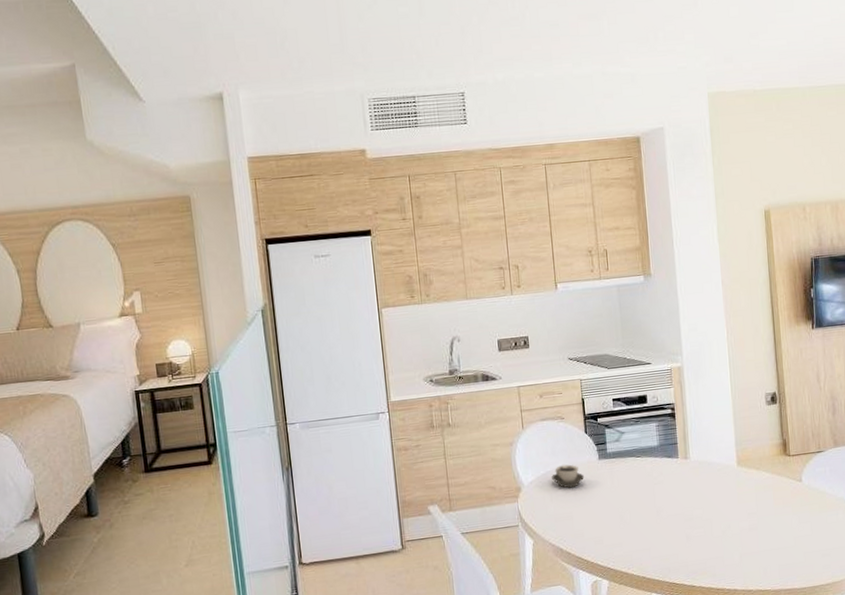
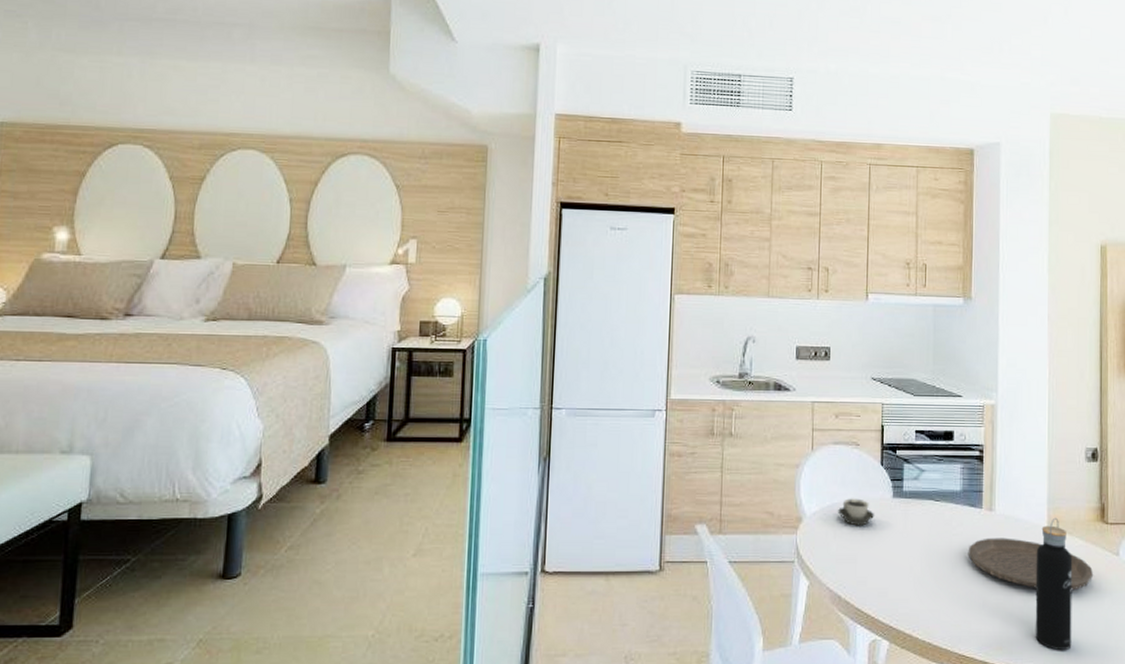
plate: none [669,479,781,519] -> present [968,538,1094,589]
water bottle: none [729,457,767,568] -> present [1035,517,1073,650]

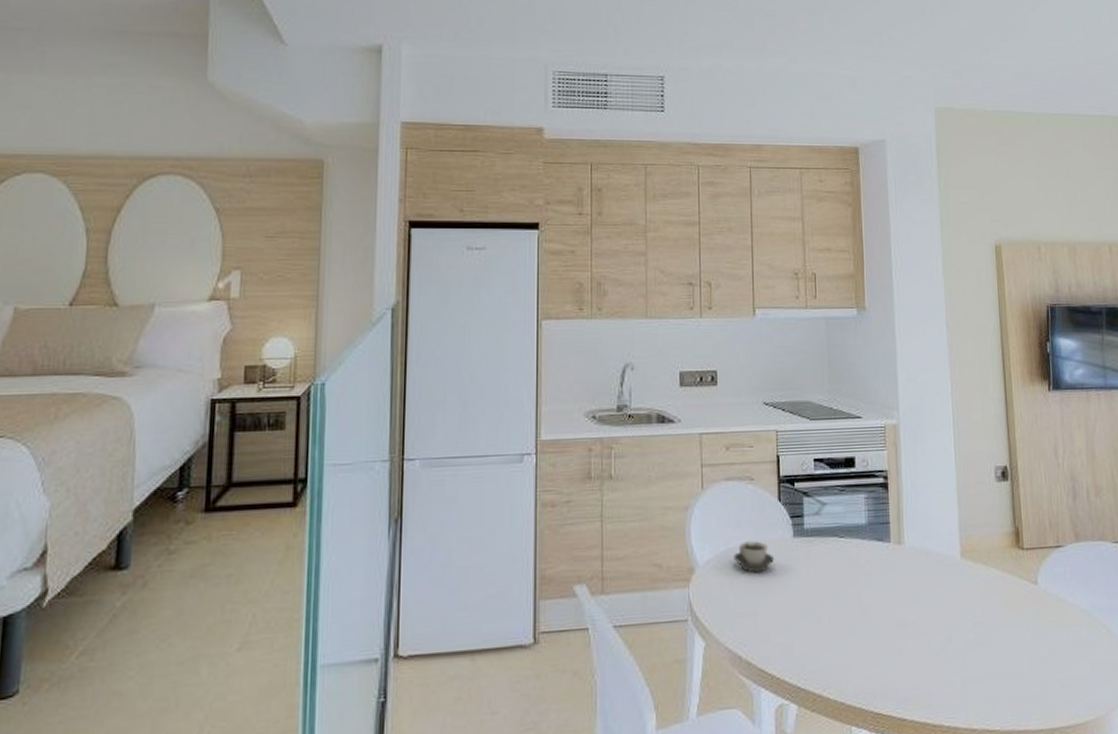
plate: present [968,538,1094,589] -> none [878,573,1013,629]
water bottle: present [1035,517,1073,650] -> none [950,546,995,698]

